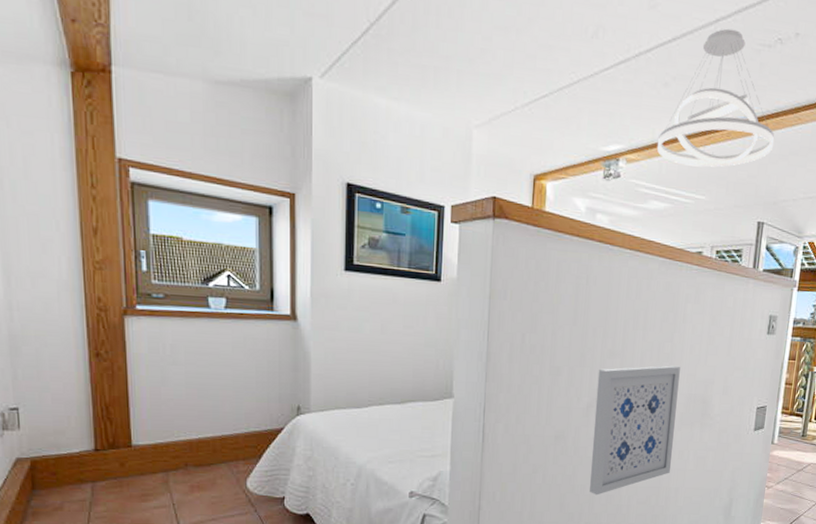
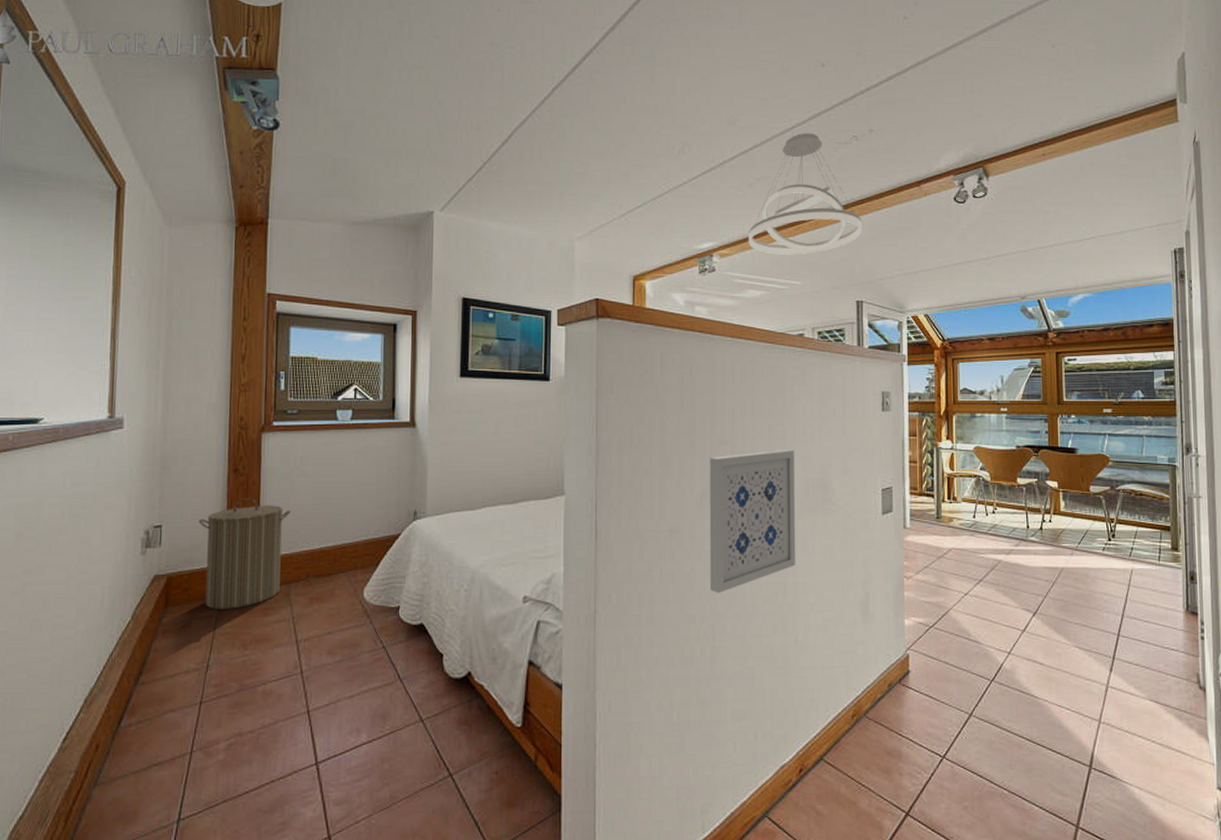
laundry hamper: none [61,383,163,494] -> present [199,497,290,609]

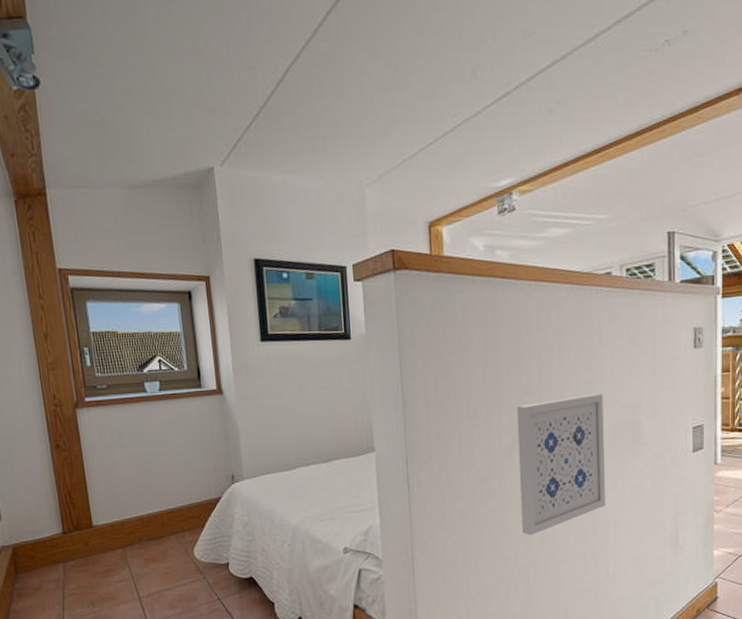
laundry hamper: present [199,497,290,609] -> none [32,471,117,574]
pendant light: present [748,133,863,255] -> none [549,41,675,187]

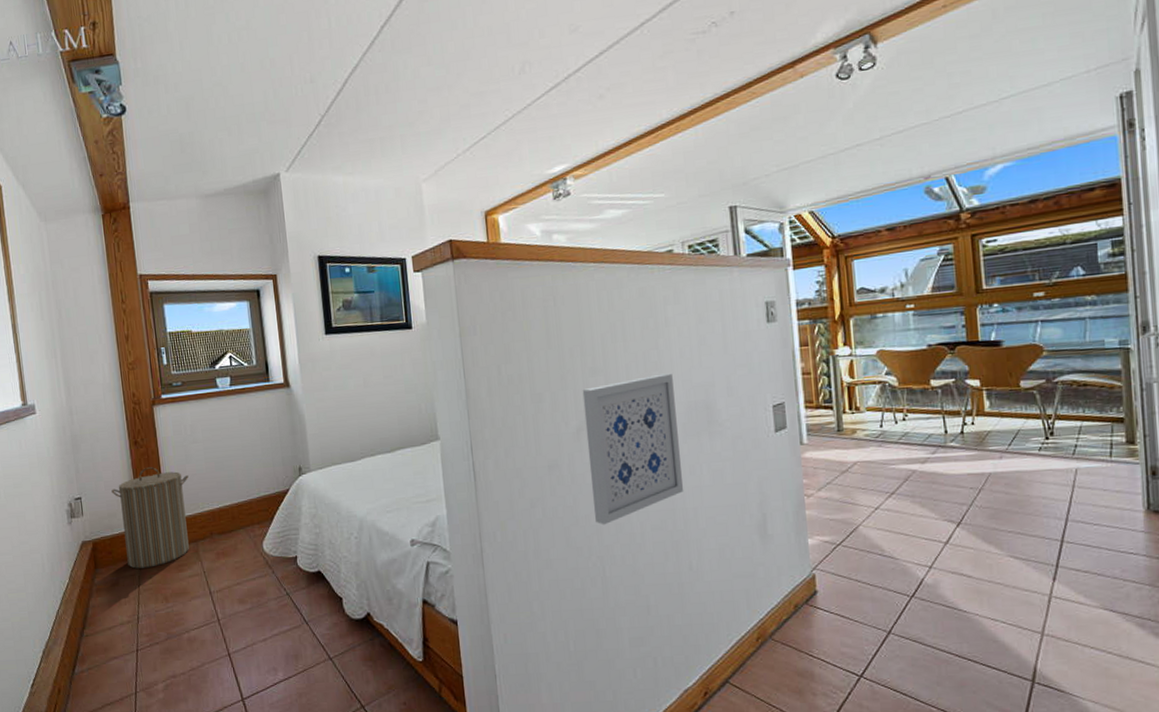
laundry hamper: none [32,471,117,574] -> present [111,466,189,569]

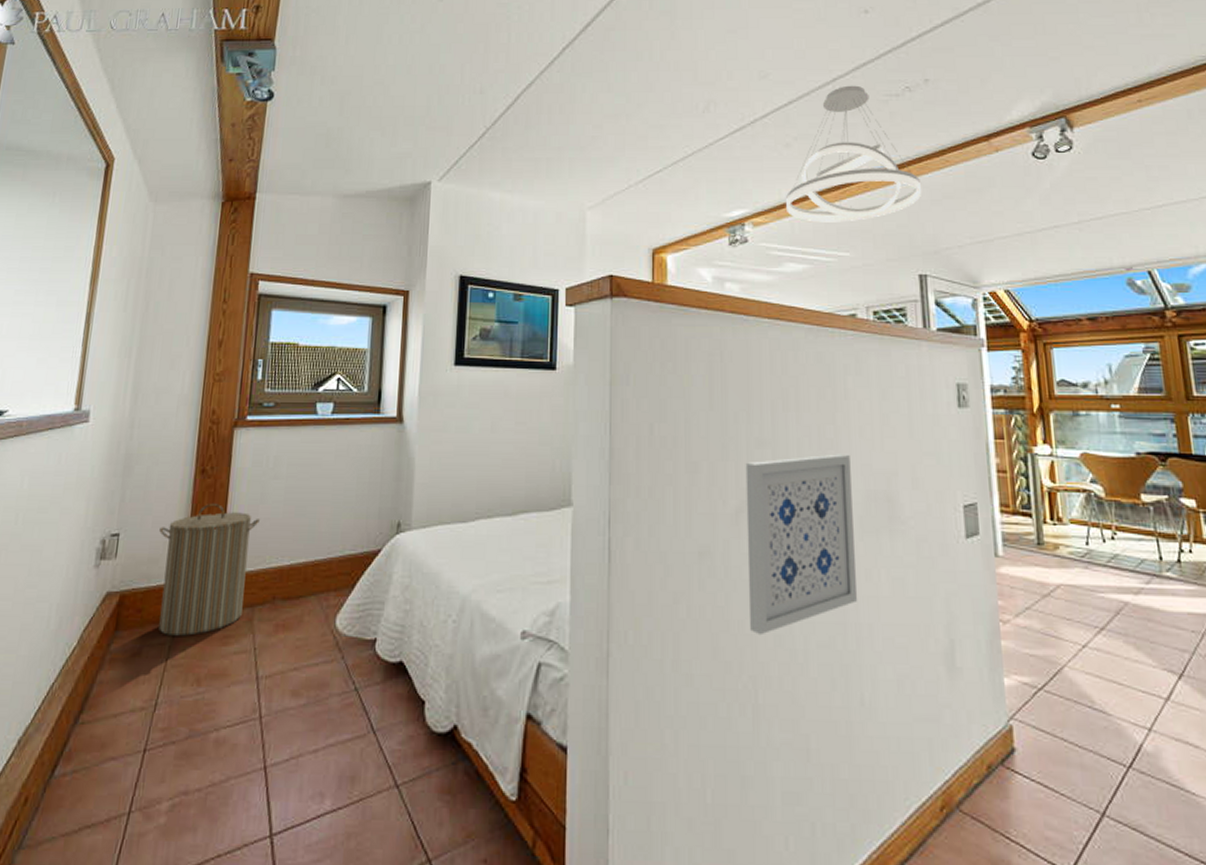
pendant light: none [602,27,731,168] -> present [785,85,922,222]

